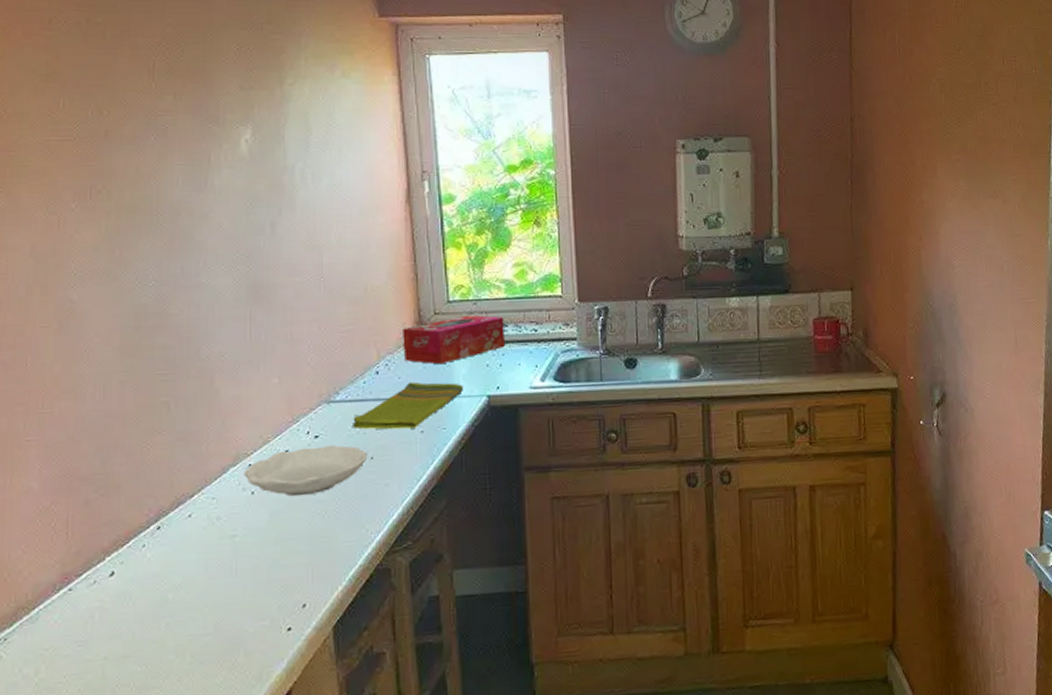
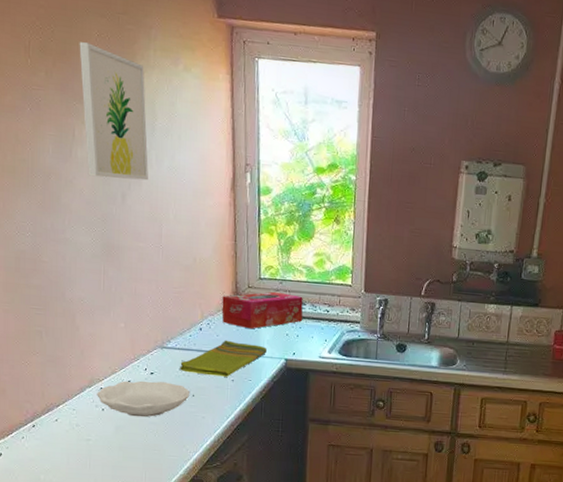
wall art: none [214,58,303,206] -> present [79,42,148,181]

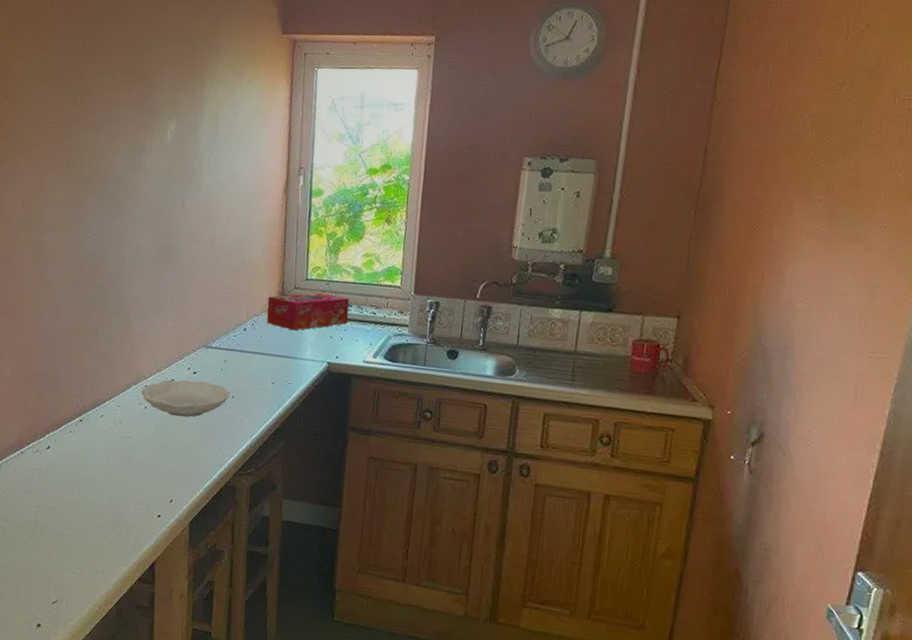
wall art: present [79,42,148,181] -> none [153,64,212,186]
dish towel: present [180,340,268,377] -> none [222,341,310,379]

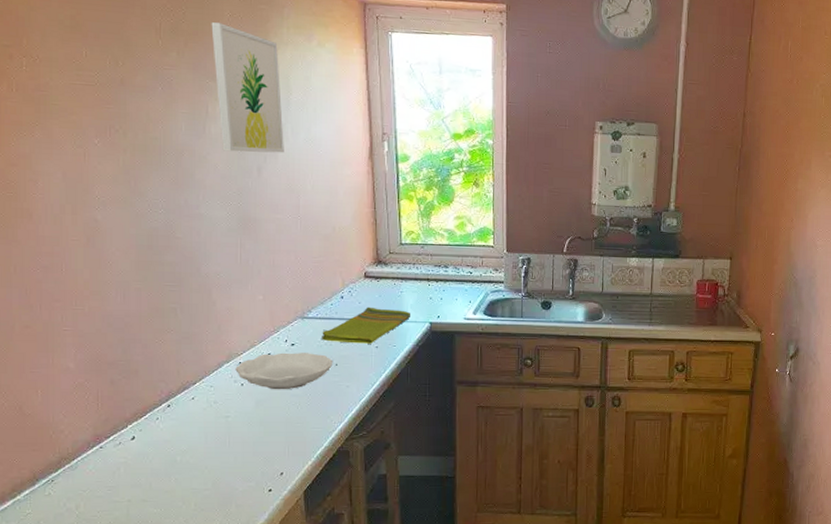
wall art: none [153,64,212,186] -> present [211,22,284,153]
dish towel: none [222,341,310,379] -> present [322,306,412,344]
tissue box: present [267,292,349,331] -> none [363,256,446,295]

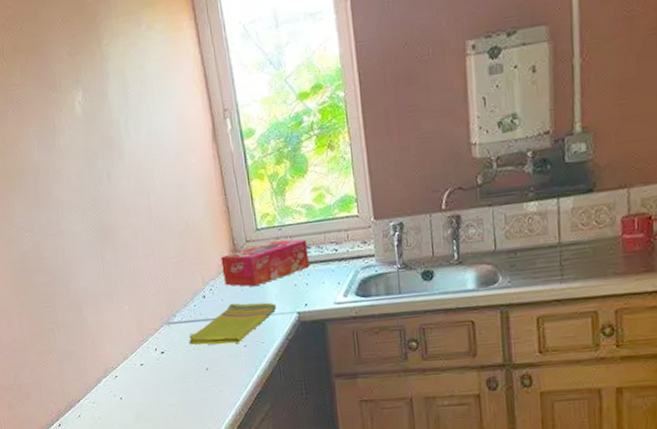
wall art: present [211,22,284,153] -> none [46,29,130,162]
bowl: present [235,352,333,390] -> none [113,359,204,401]
tissue box: none [363,256,446,295] -> present [221,239,310,287]

